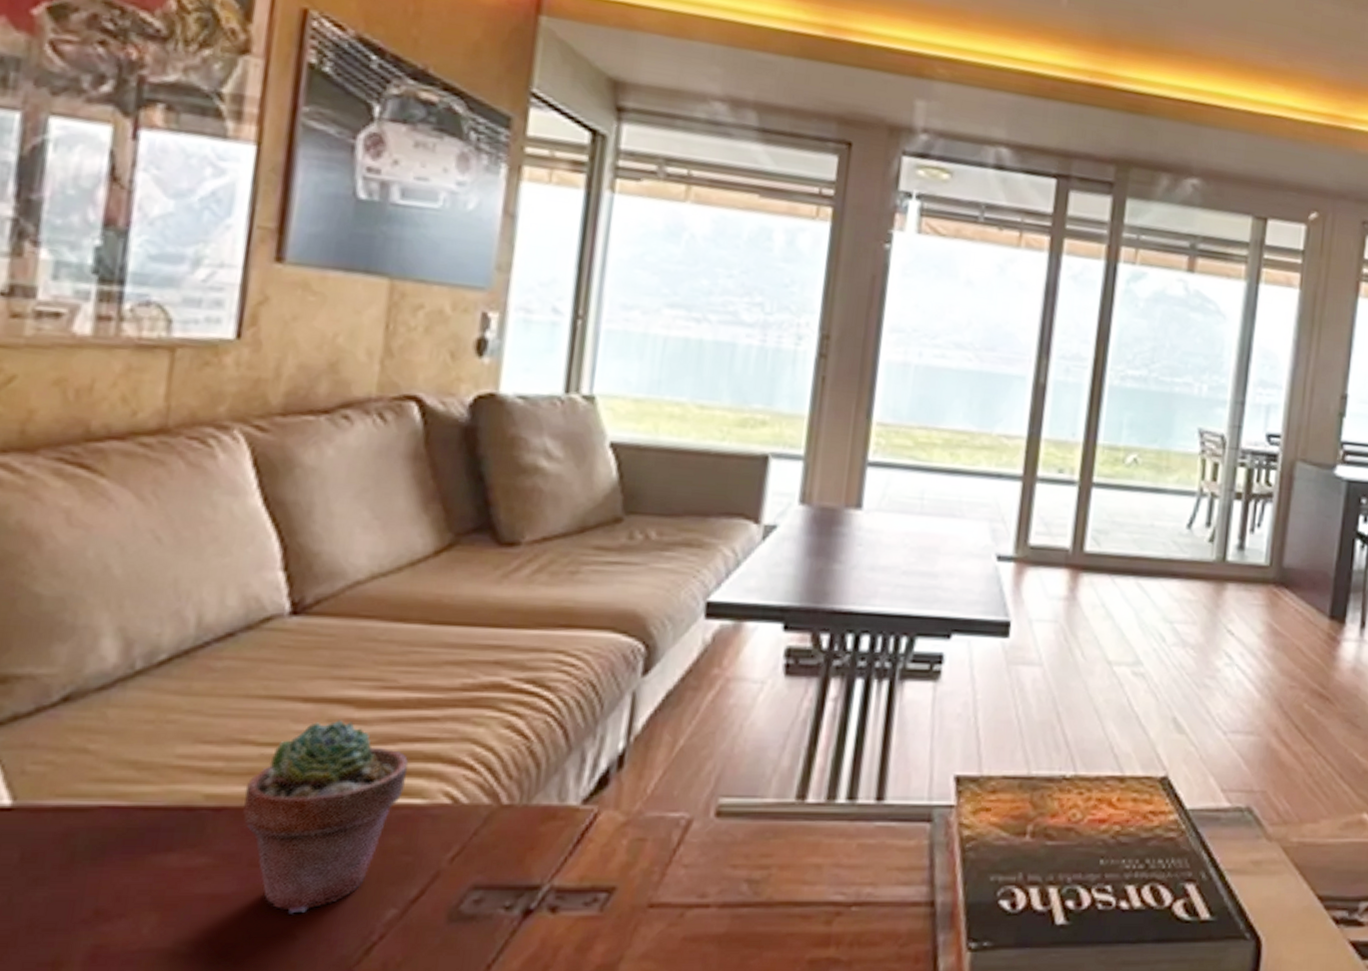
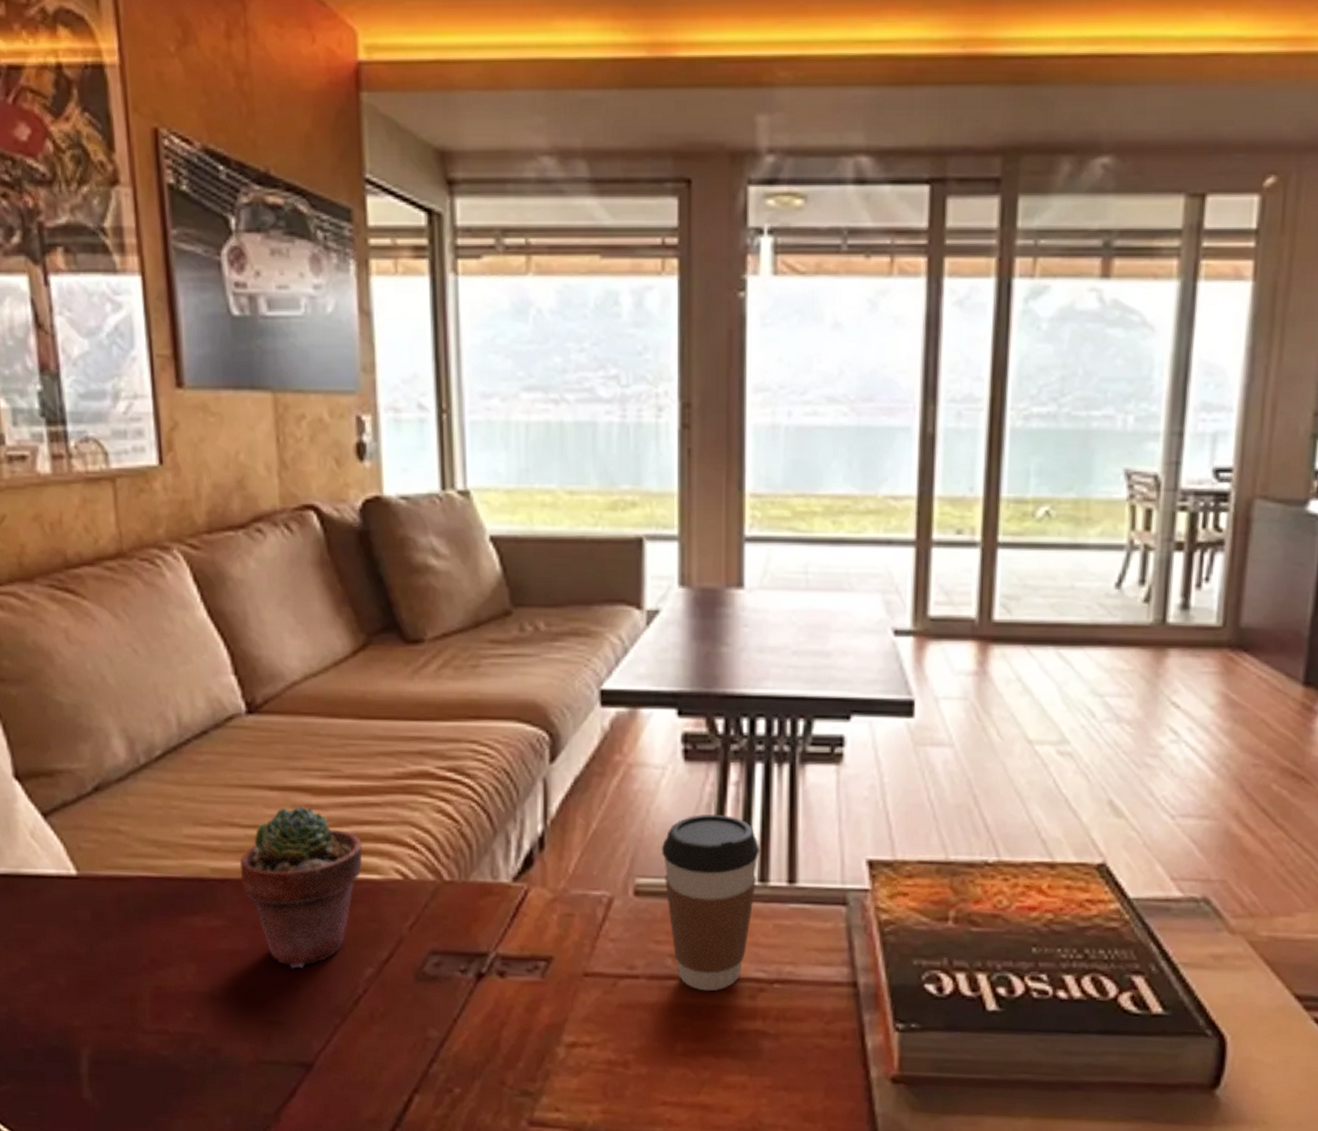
coffee cup: none [750,730,852,918] -> present [662,813,761,992]

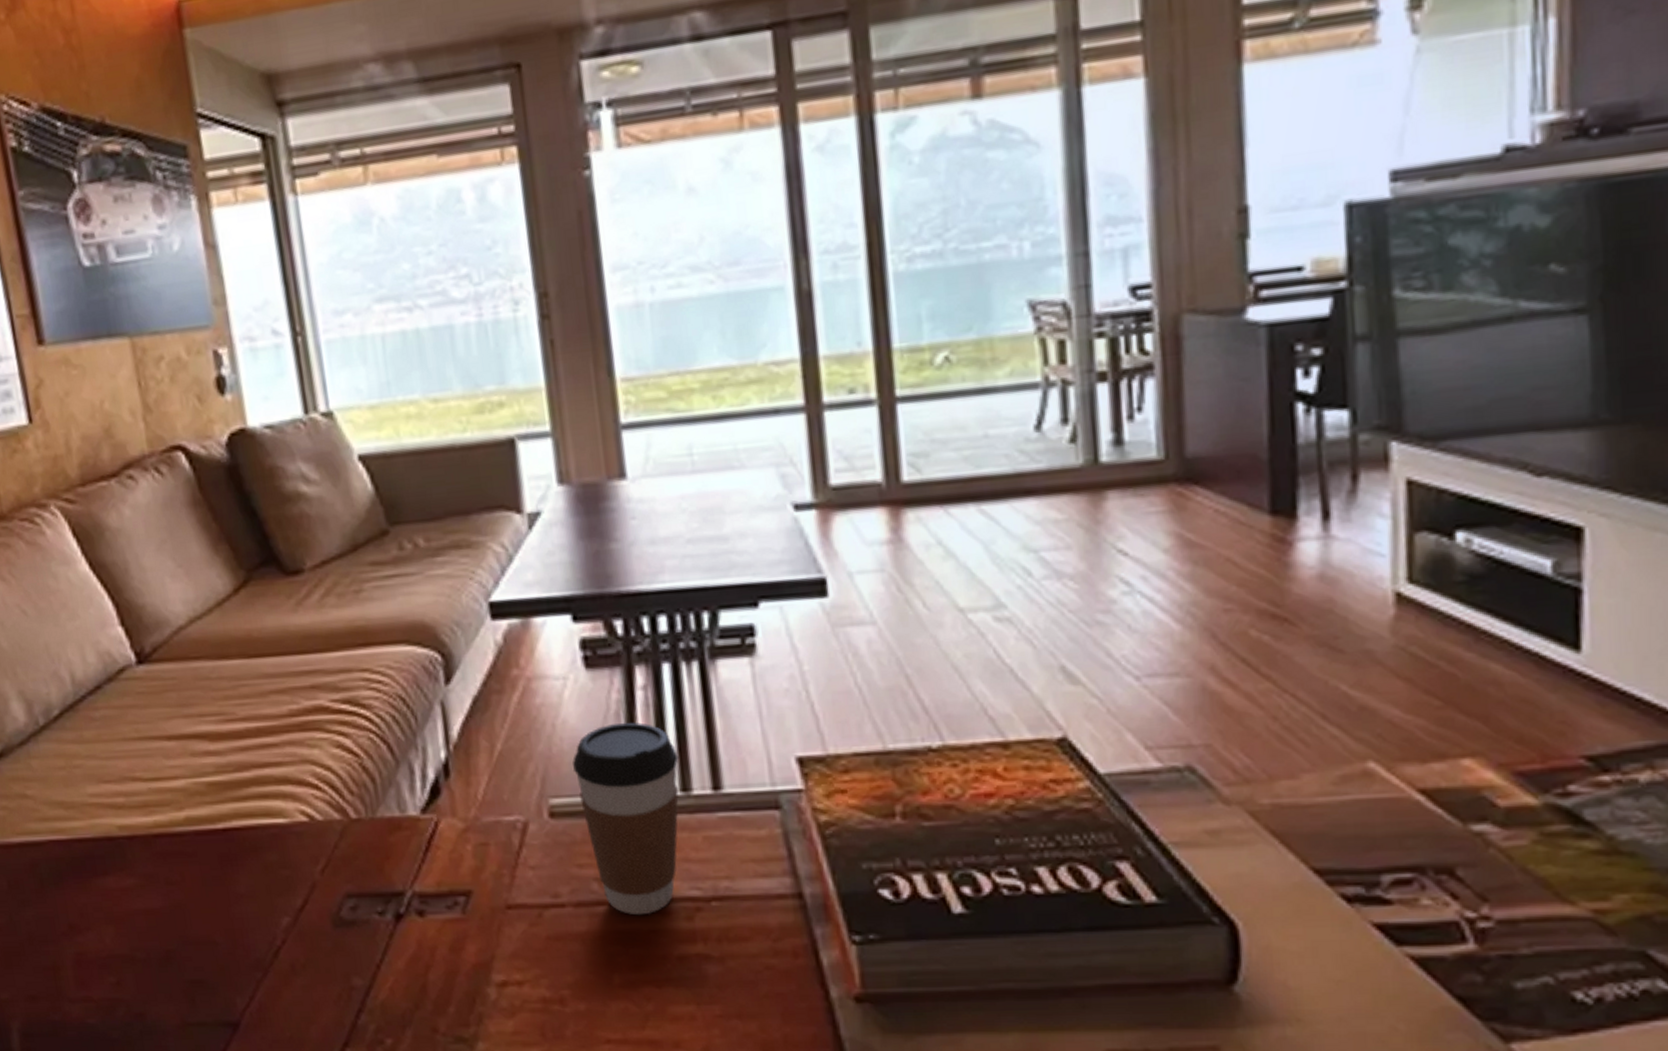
potted succulent: present [239,805,363,970] -> none [145,753,267,925]

